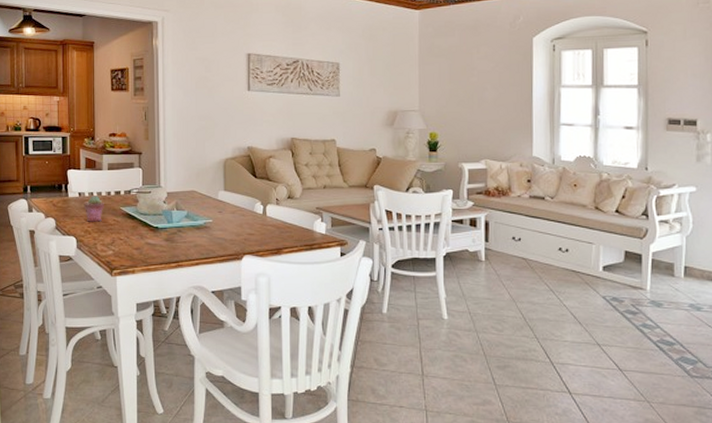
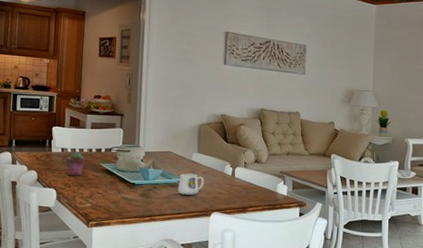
mug: none [204,214,233,237] -> present [177,173,205,195]

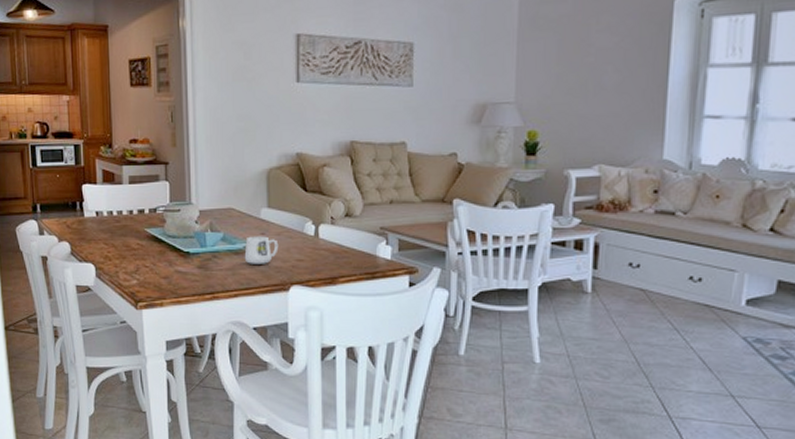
potted succulent: present [65,152,85,176] -> none [102,215,126,246]

